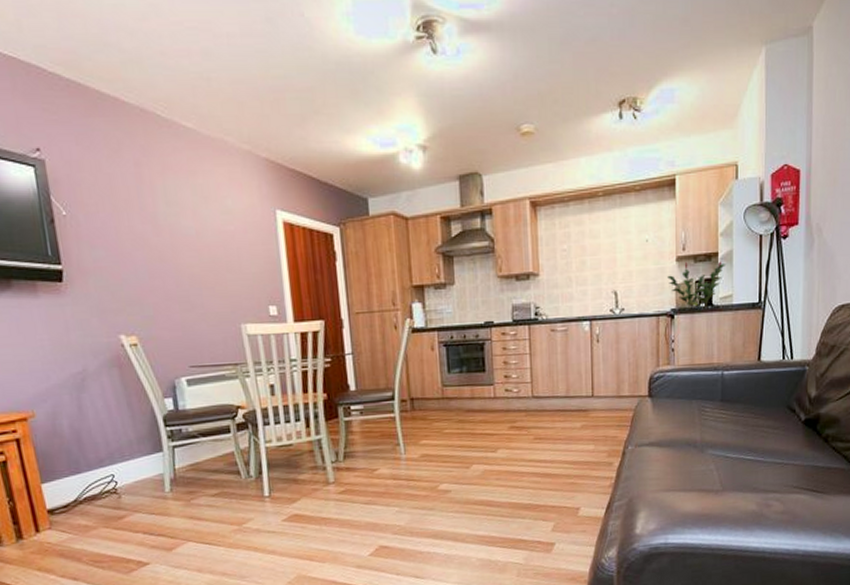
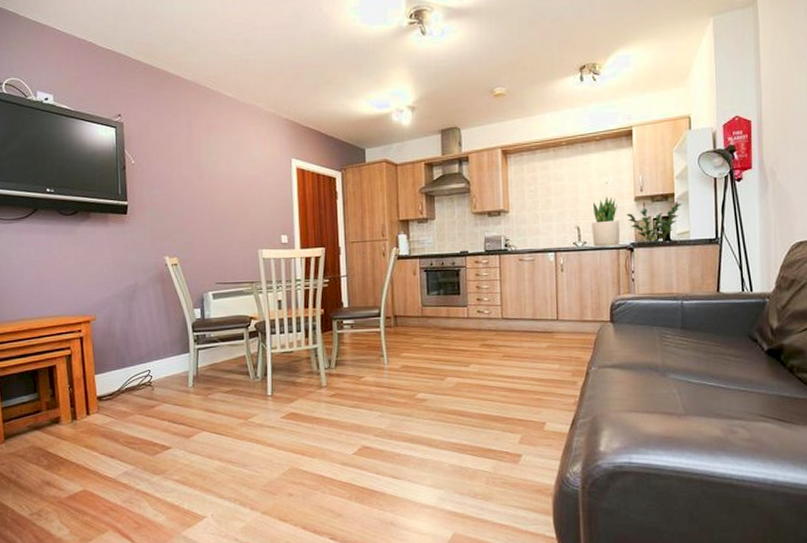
planter: none [630,255,661,315] -> present [591,196,621,248]

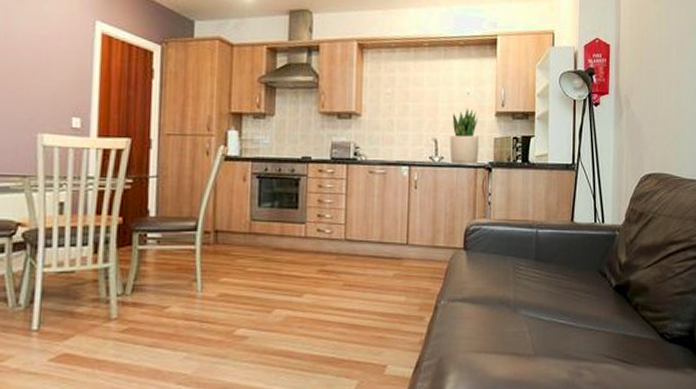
flowering plant: present [626,201,683,243] -> none [487,117,543,165]

